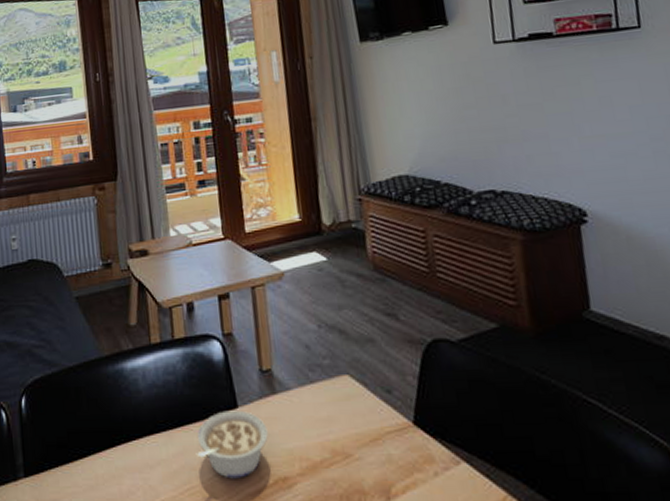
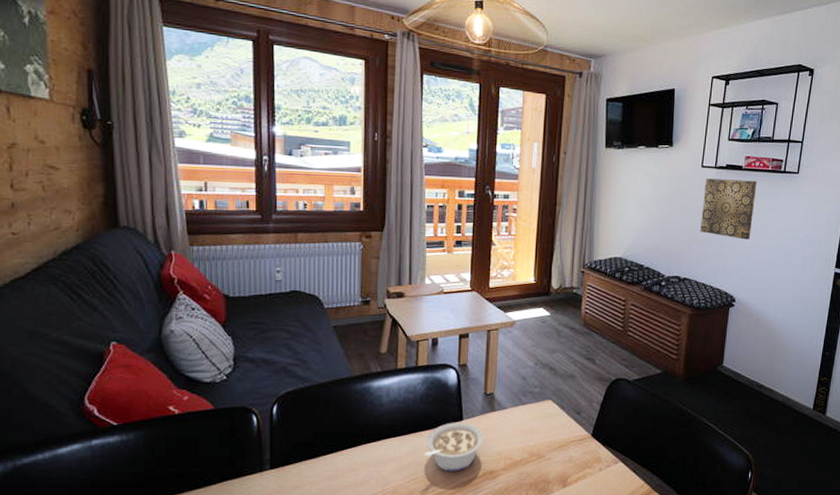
wall art: none [503,47,589,129] -> present [700,178,757,240]

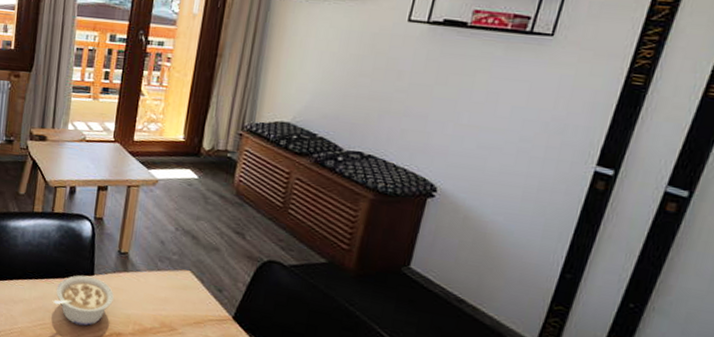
wall art: present [700,178,757,240] -> none [397,36,487,117]

